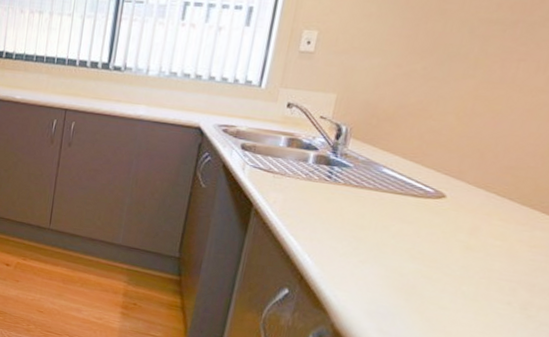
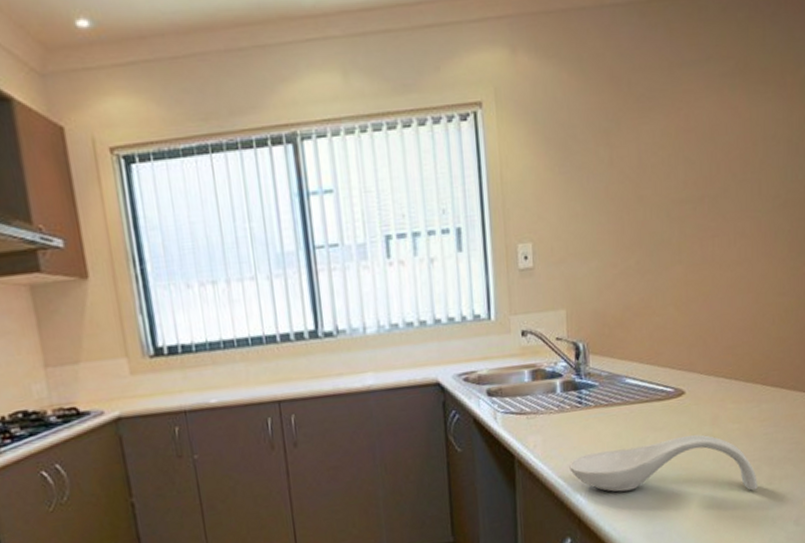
spoon rest: none [303,222,511,310] -> present [569,434,758,492]

